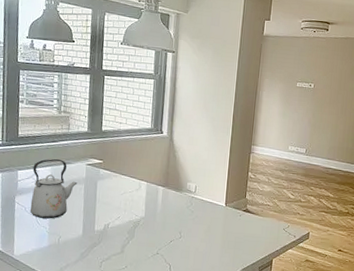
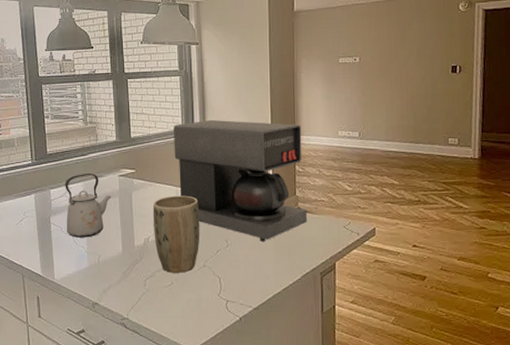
plant pot: none [114,187,159,258] -> present [152,195,200,273]
coffee maker: none [141,122,258,237] -> present [174,119,308,242]

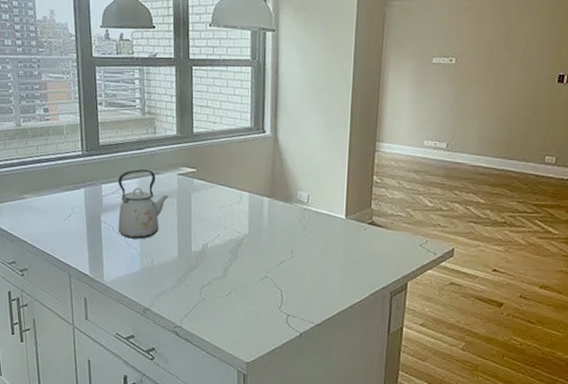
plant pot: present [152,195,200,273] -> none [213,199,265,283]
coffee maker: present [174,119,308,242] -> none [240,118,384,256]

